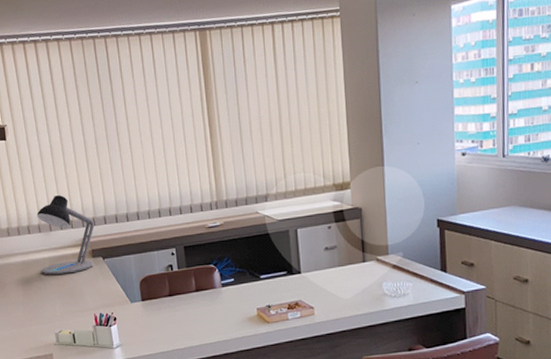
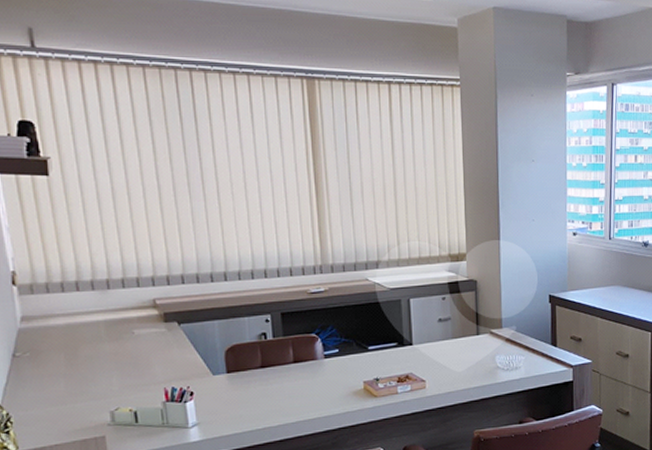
desk lamp: present [37,195,94,275] -> none [89,247,168,342]

